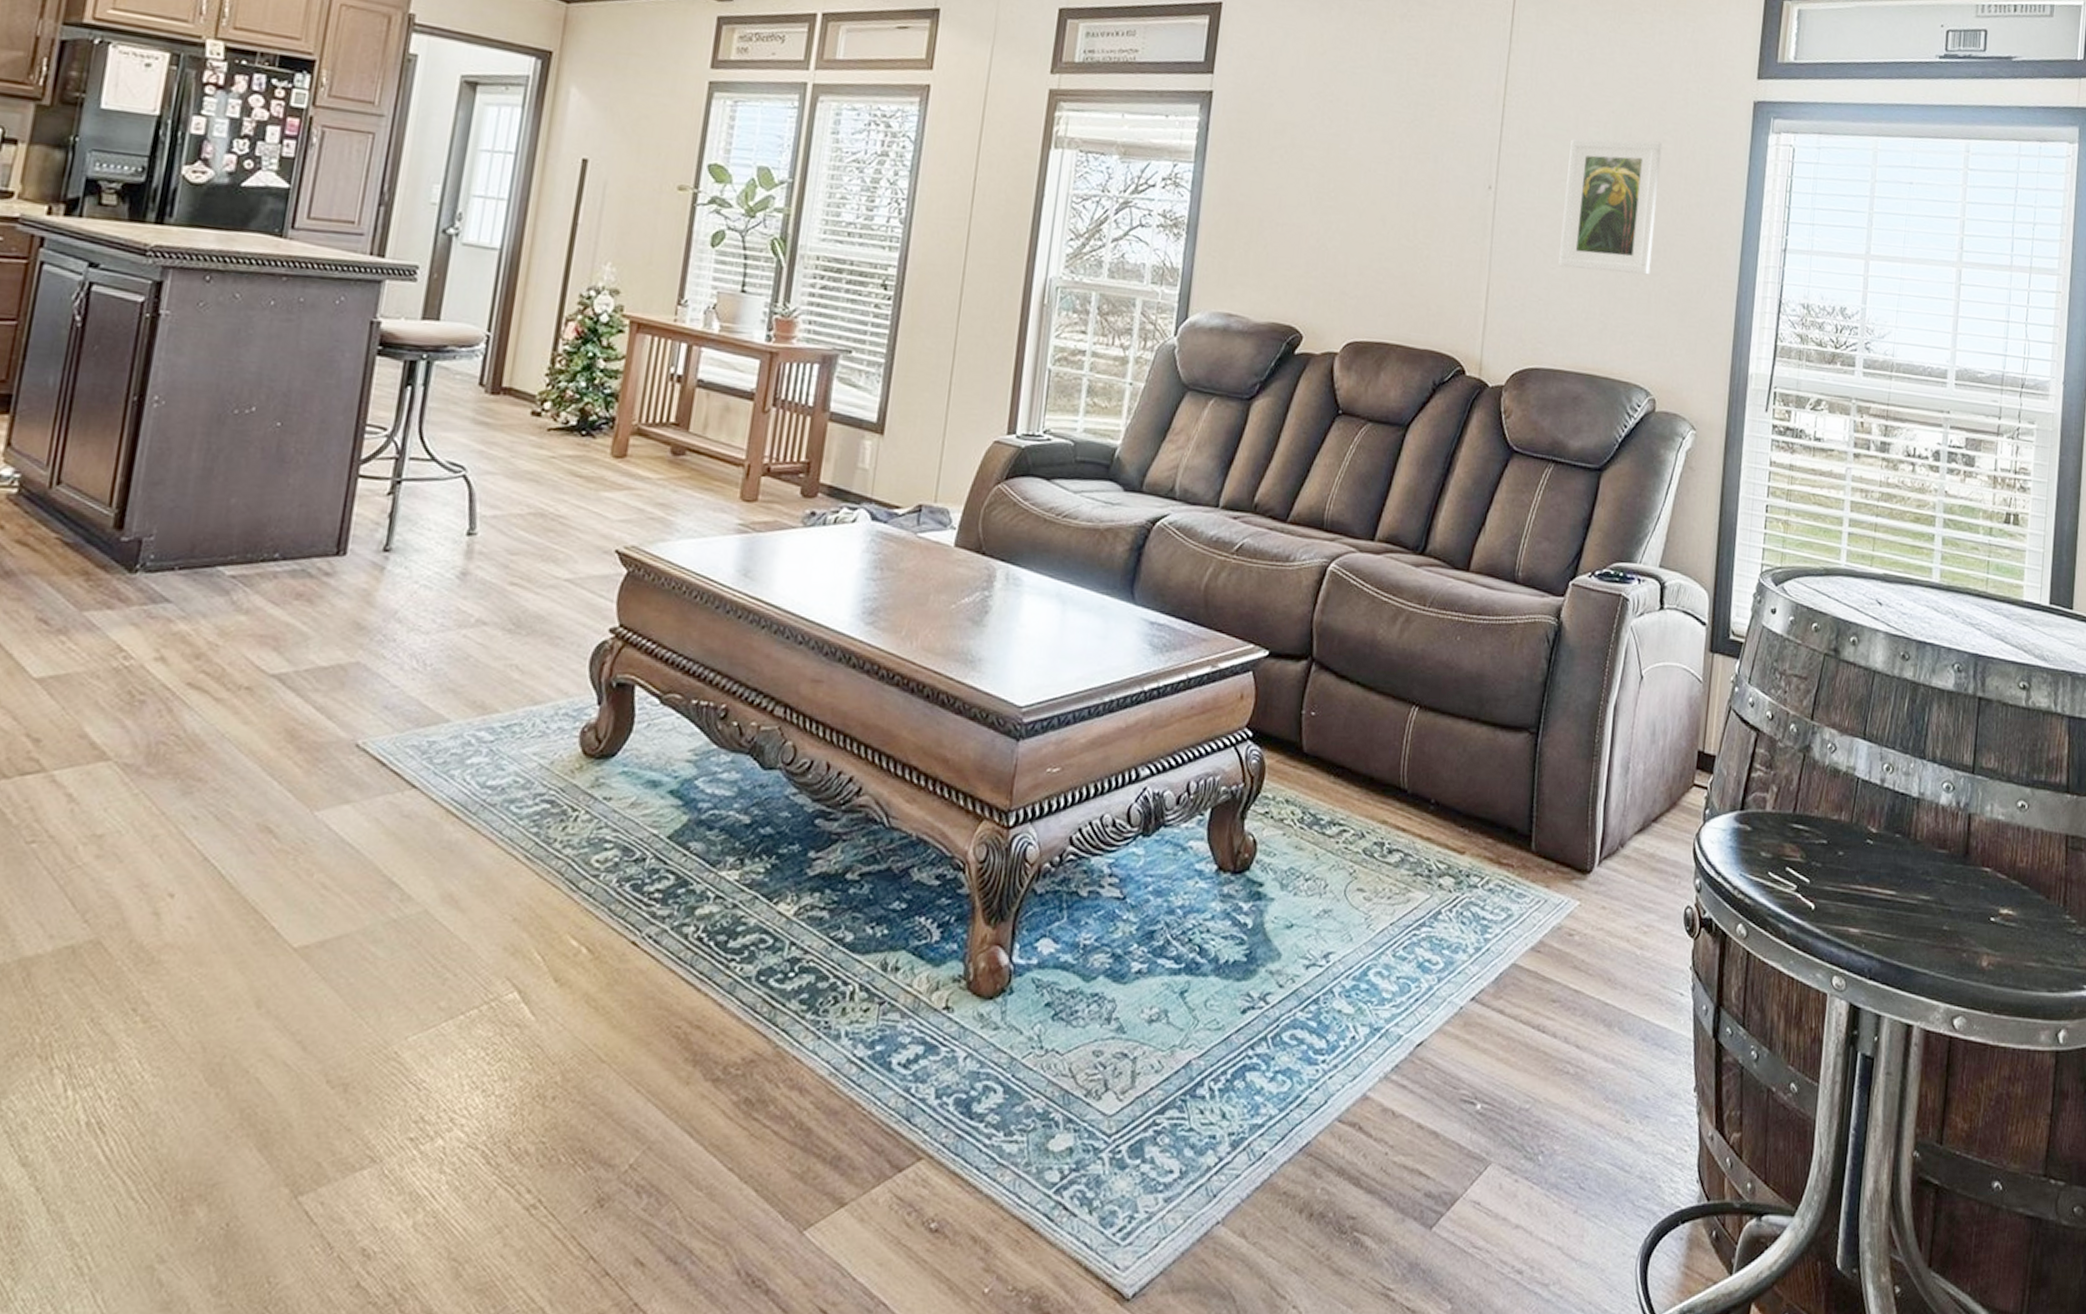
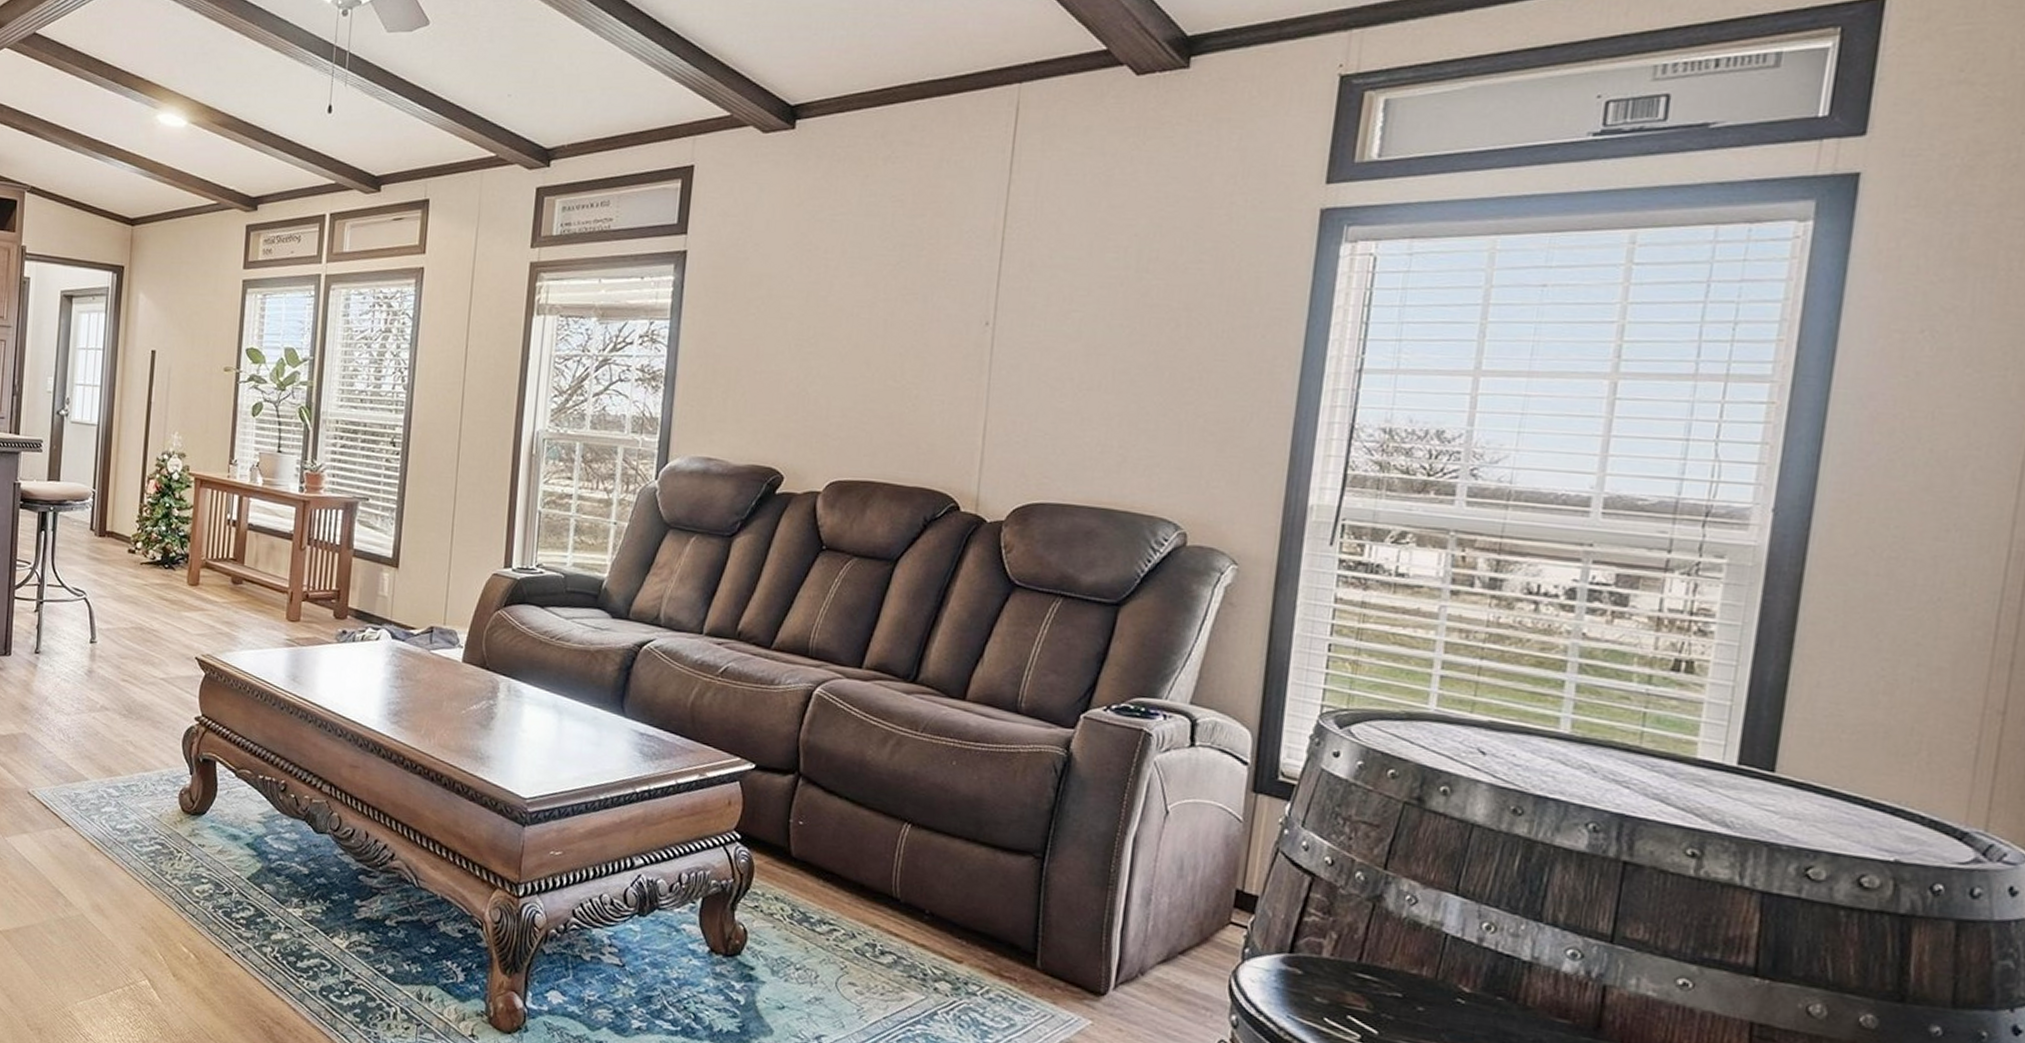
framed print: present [1558,138,1663,275] -> none [1068,262,1199,405]

